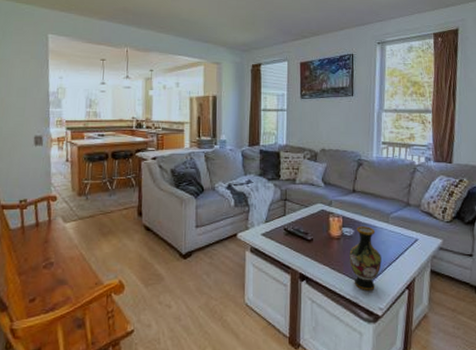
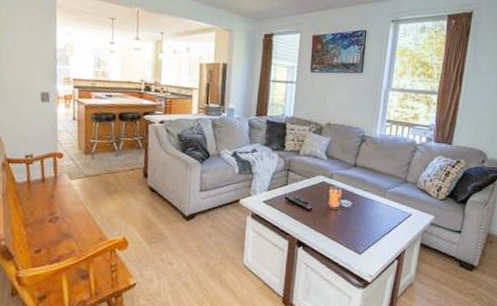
vase: present [349,226,382,290] -> none [345,199,376,259]

